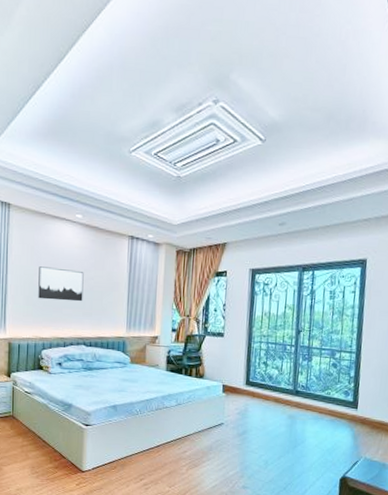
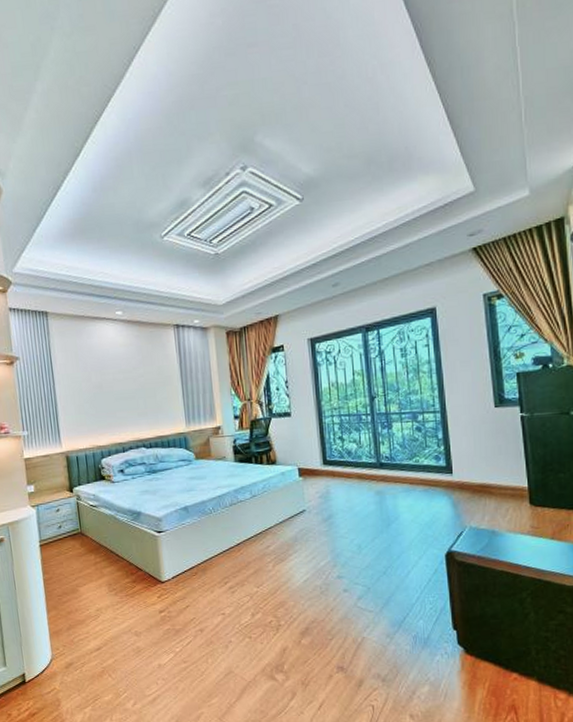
wall art: present [38,266,84,302] -> none [86,370,136,406]

